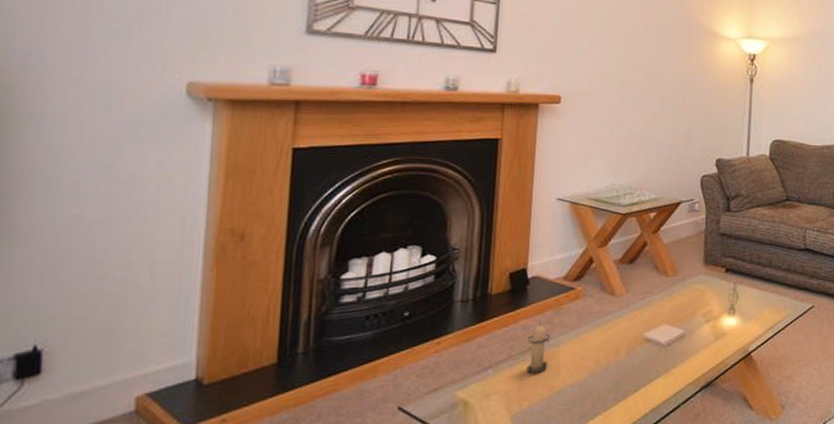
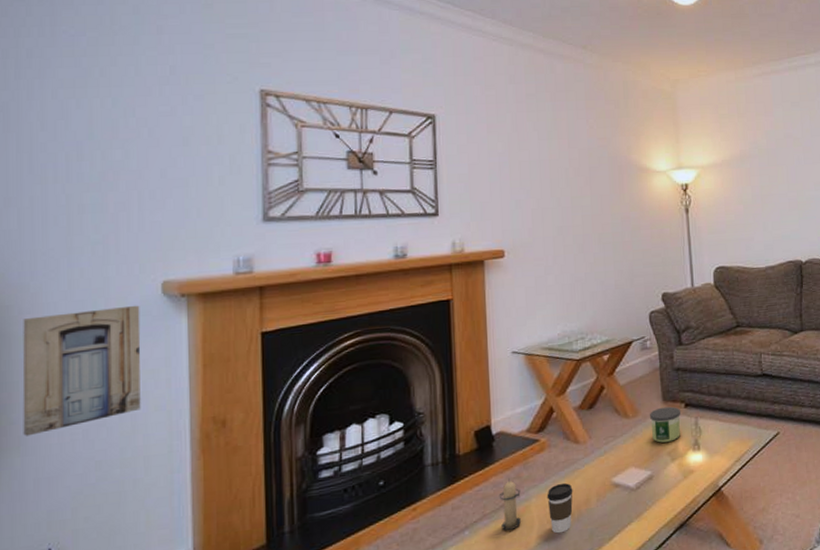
wall art: none [15,101,160,226] -> present [22,305,141,436]
coffee cup: none [576,332,604,381] -> present [547,482,573,534]
candle: none [689,270,720,304] -> present [650,406,680,443]

